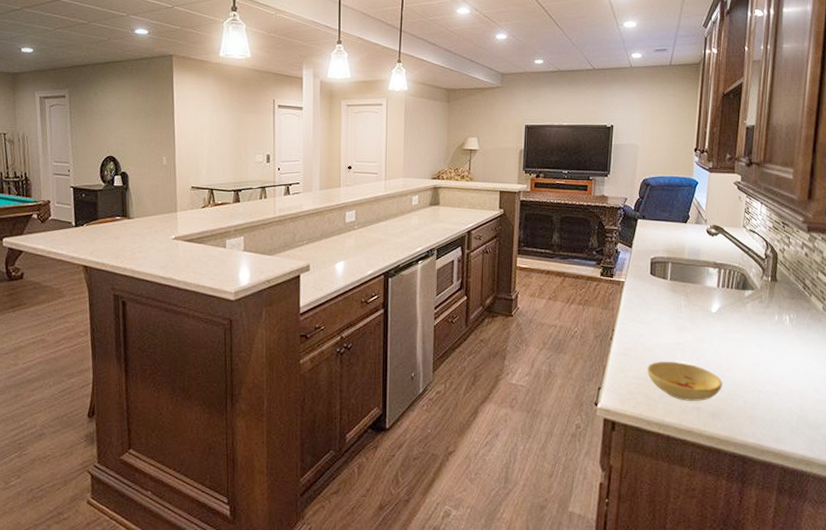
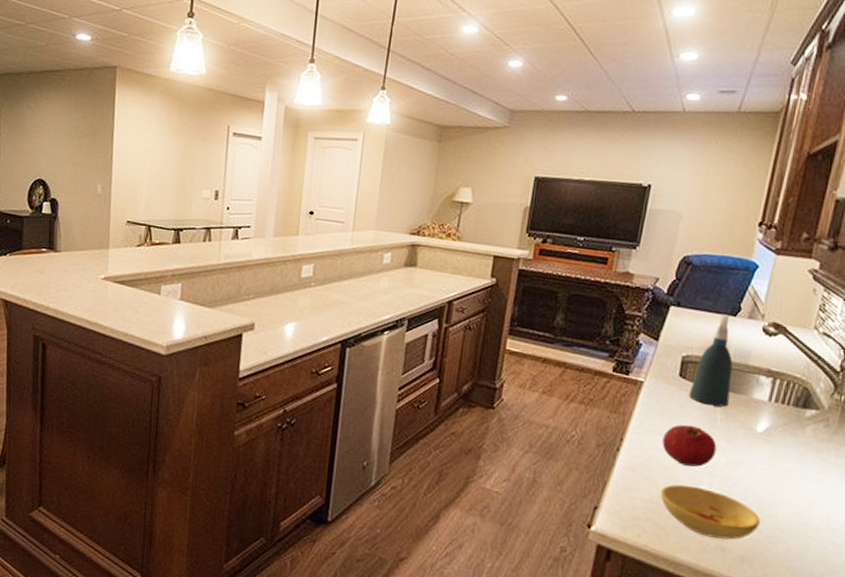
fruit: none [644,312,684,345] -> present [662,424,717,467]
spray bottle: none [659,222,689,295] -> present [689,314,733,407]

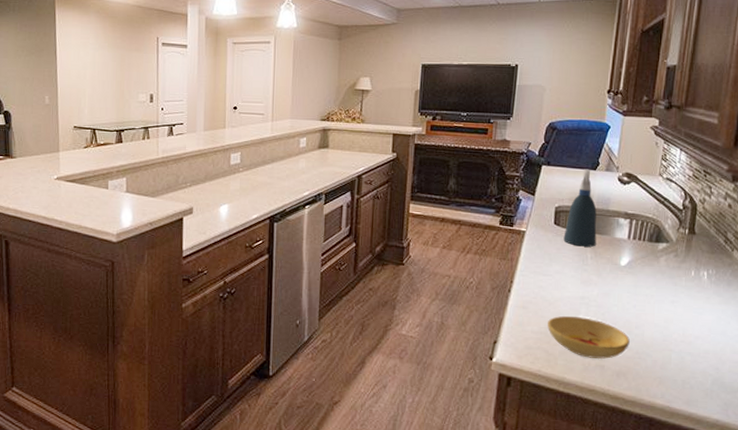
fruit: present [662,424,717,467] -> none [545,264,590,300]

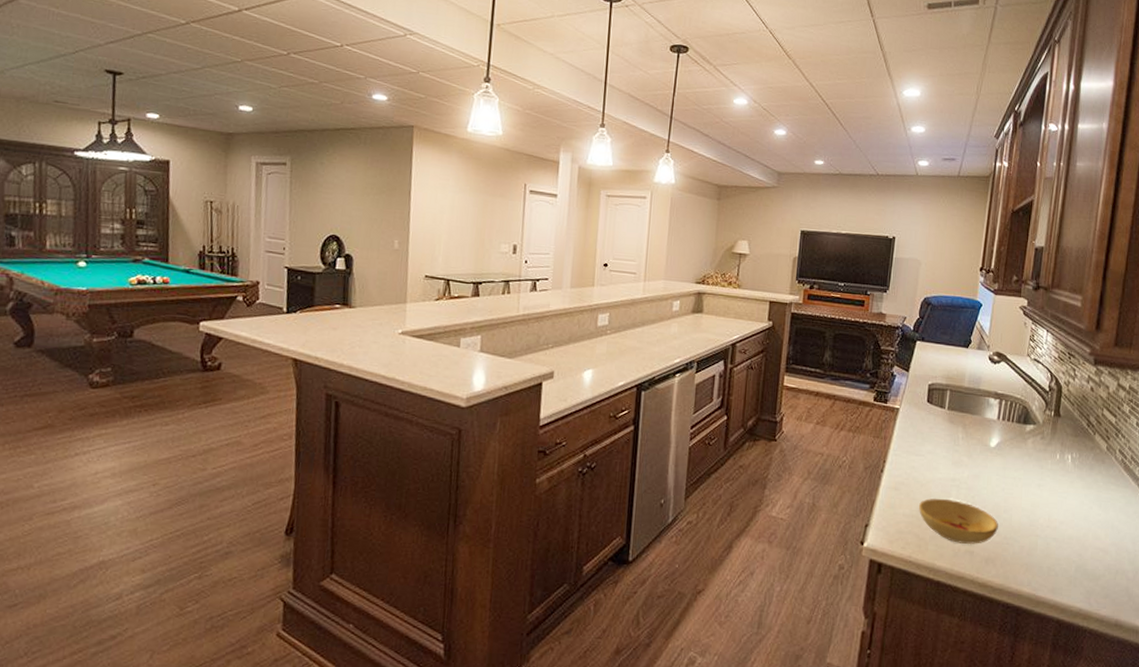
spray bottle: present [563,169,597,247] -> none [936,346,968,427]

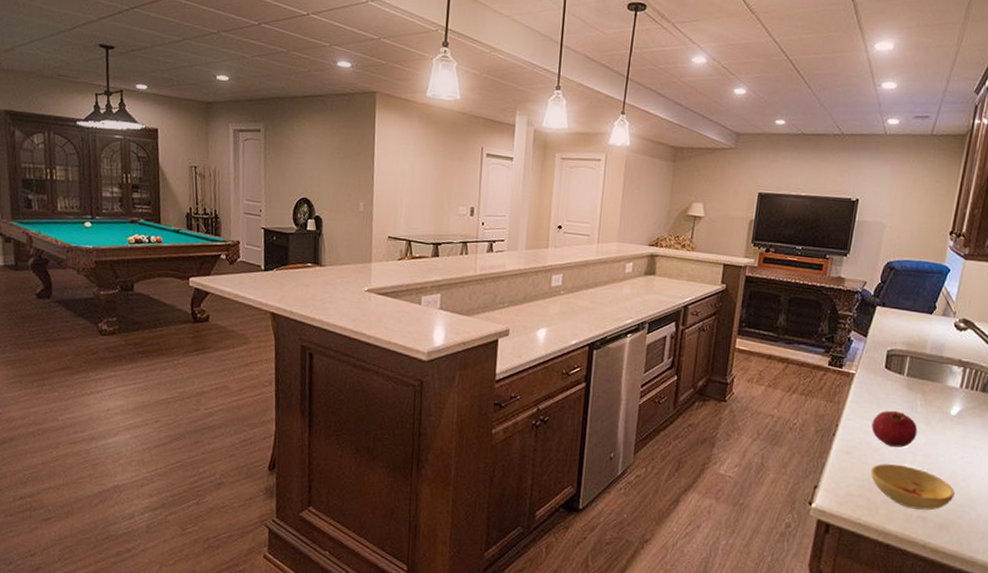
fruit: none [917,444,961,481] -> present [871,410,918,448]

